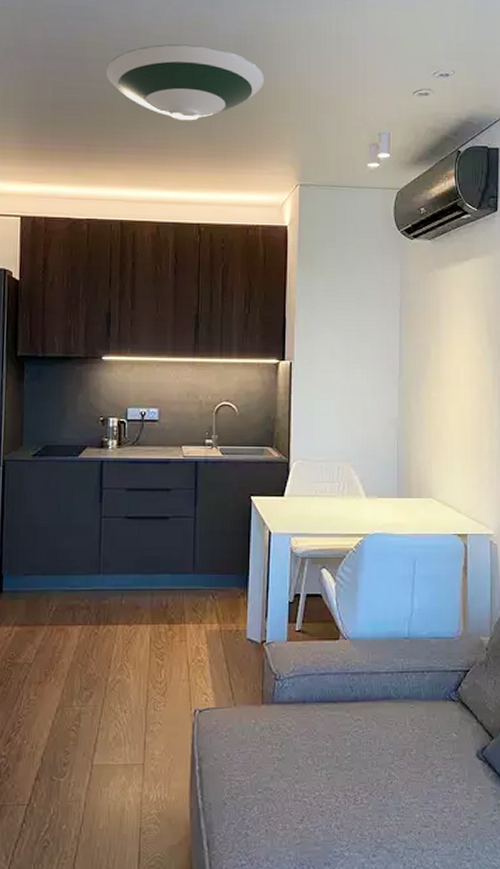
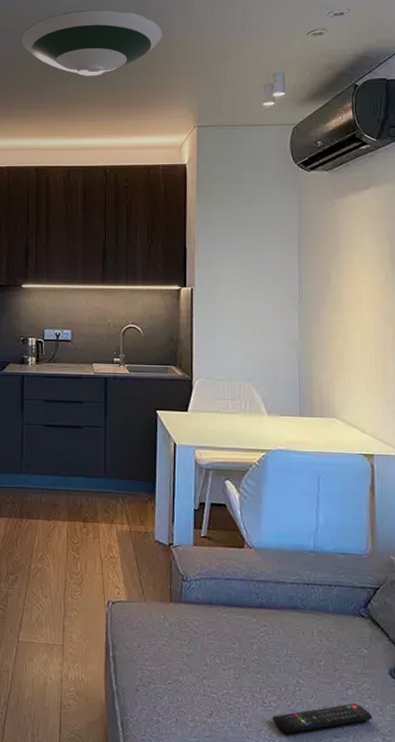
remote control: none [364,790,460,830] -> present [272,703,372,734]

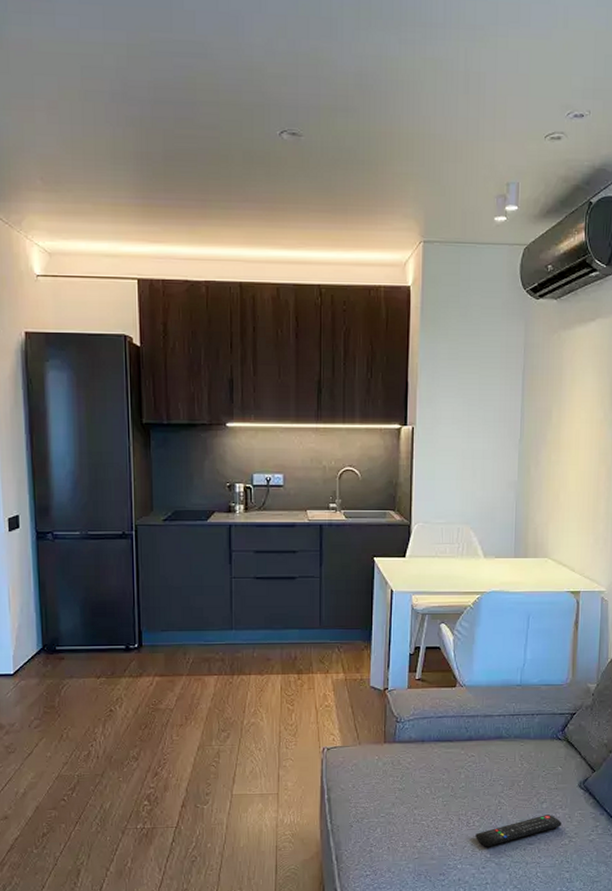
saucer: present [21,9,162,77] -> none [218,83,387,172]

